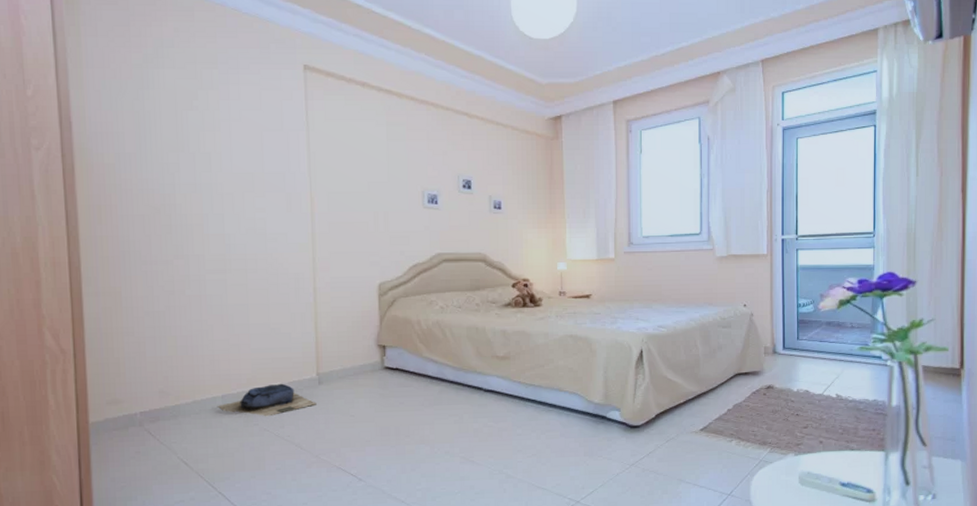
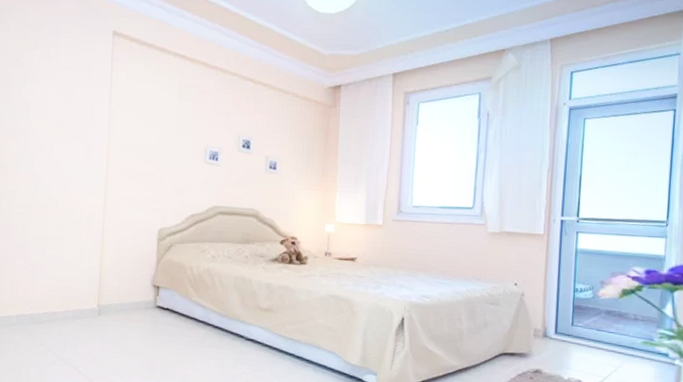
backpack: present [218,383,316,417] -> none [13,310,95,339]

